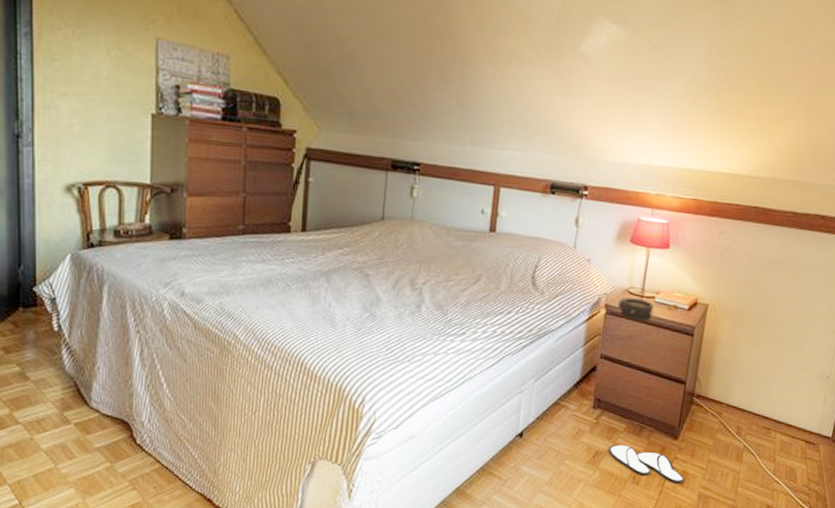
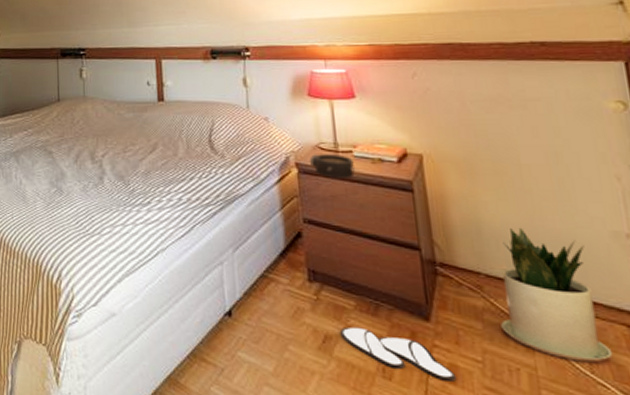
planter: none [726,368,798,468] -> present [501,227,613,363]

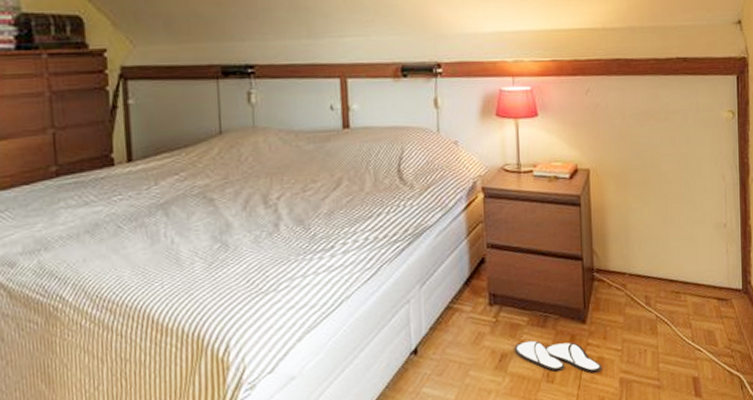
alarm clock: present [309,153,359,179] -> none [494,174,538,200]
planter: present [501,227,613,363] -> none [637,228,707,335]

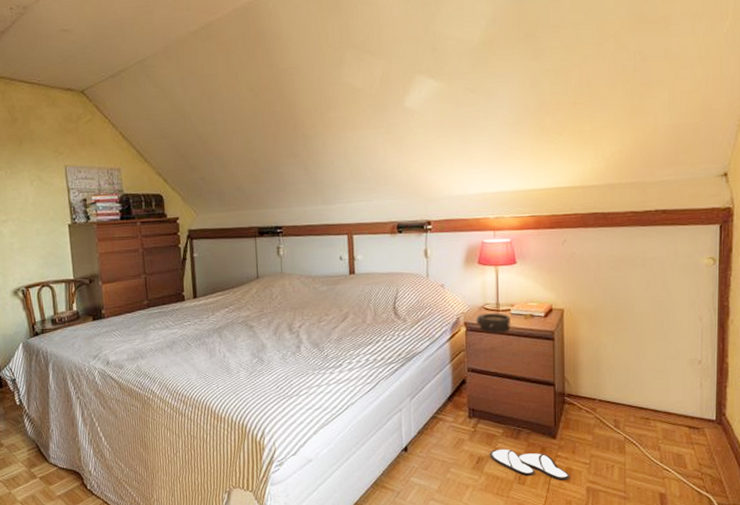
alarm clock: none [494,174,538,200] -> present [475,312,514,334]

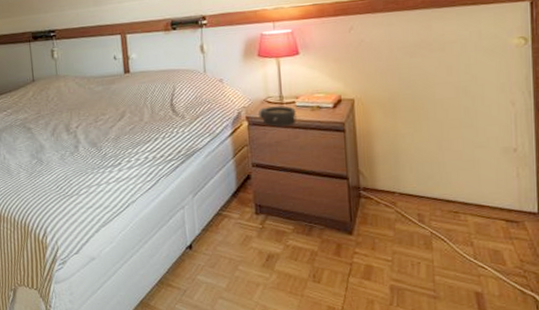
slippers: present [491,449,570,480] -> none [281,245,371,278]

